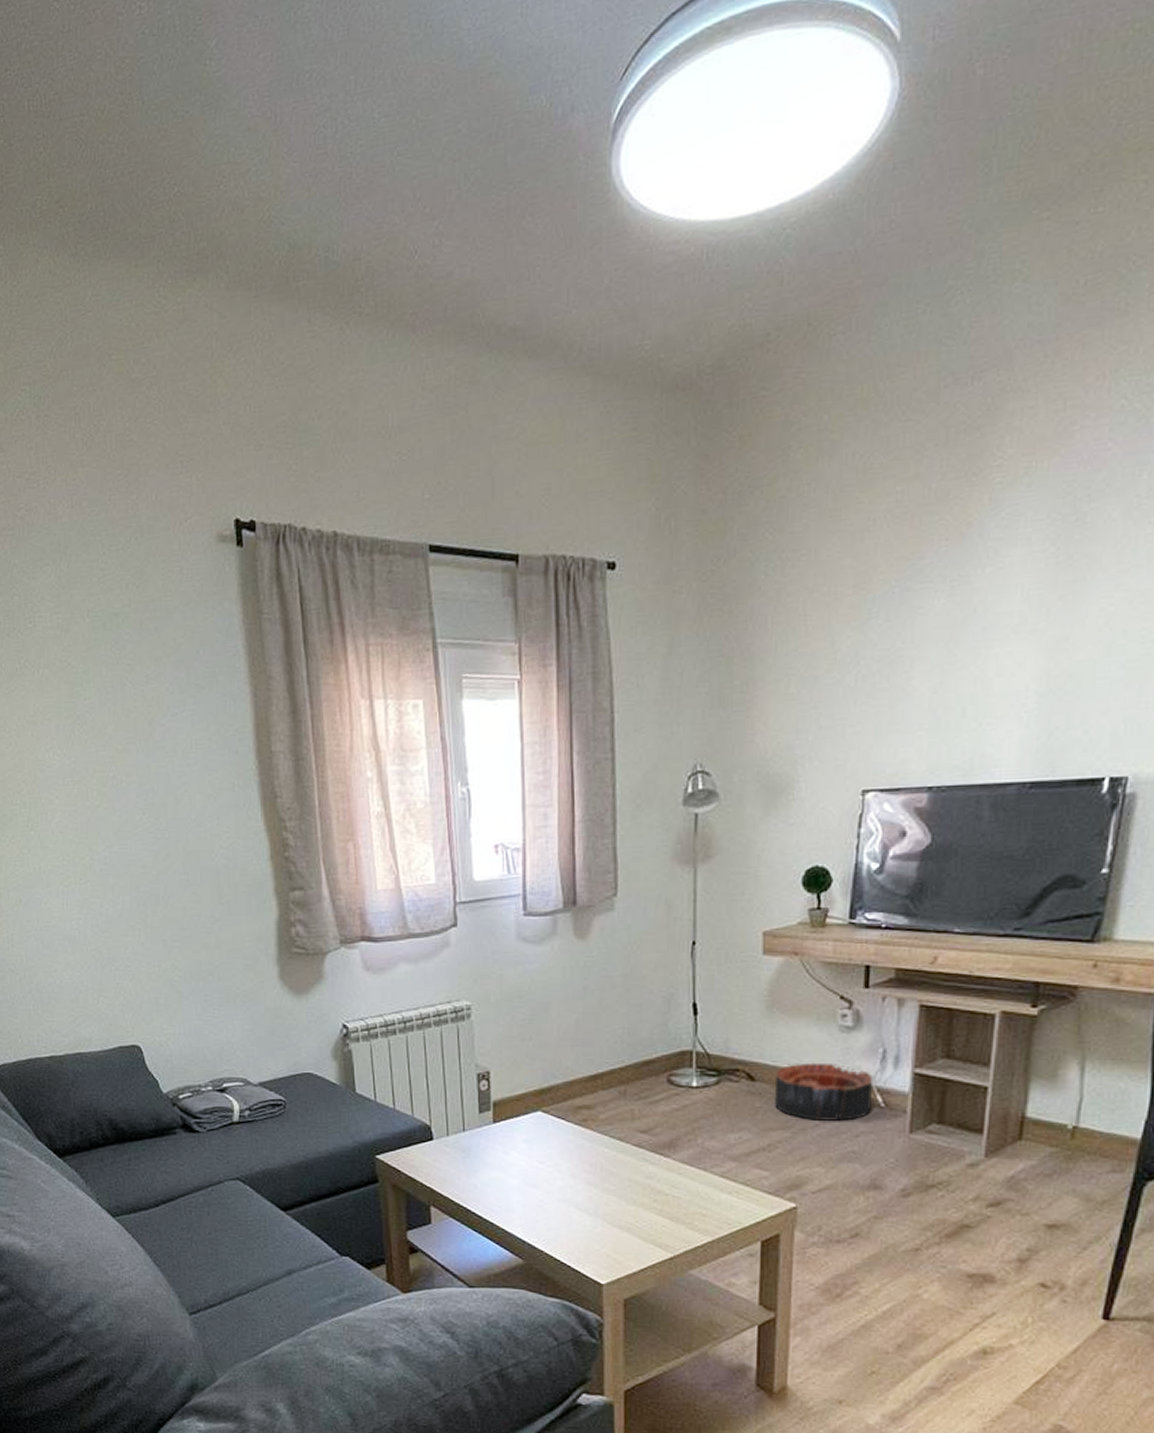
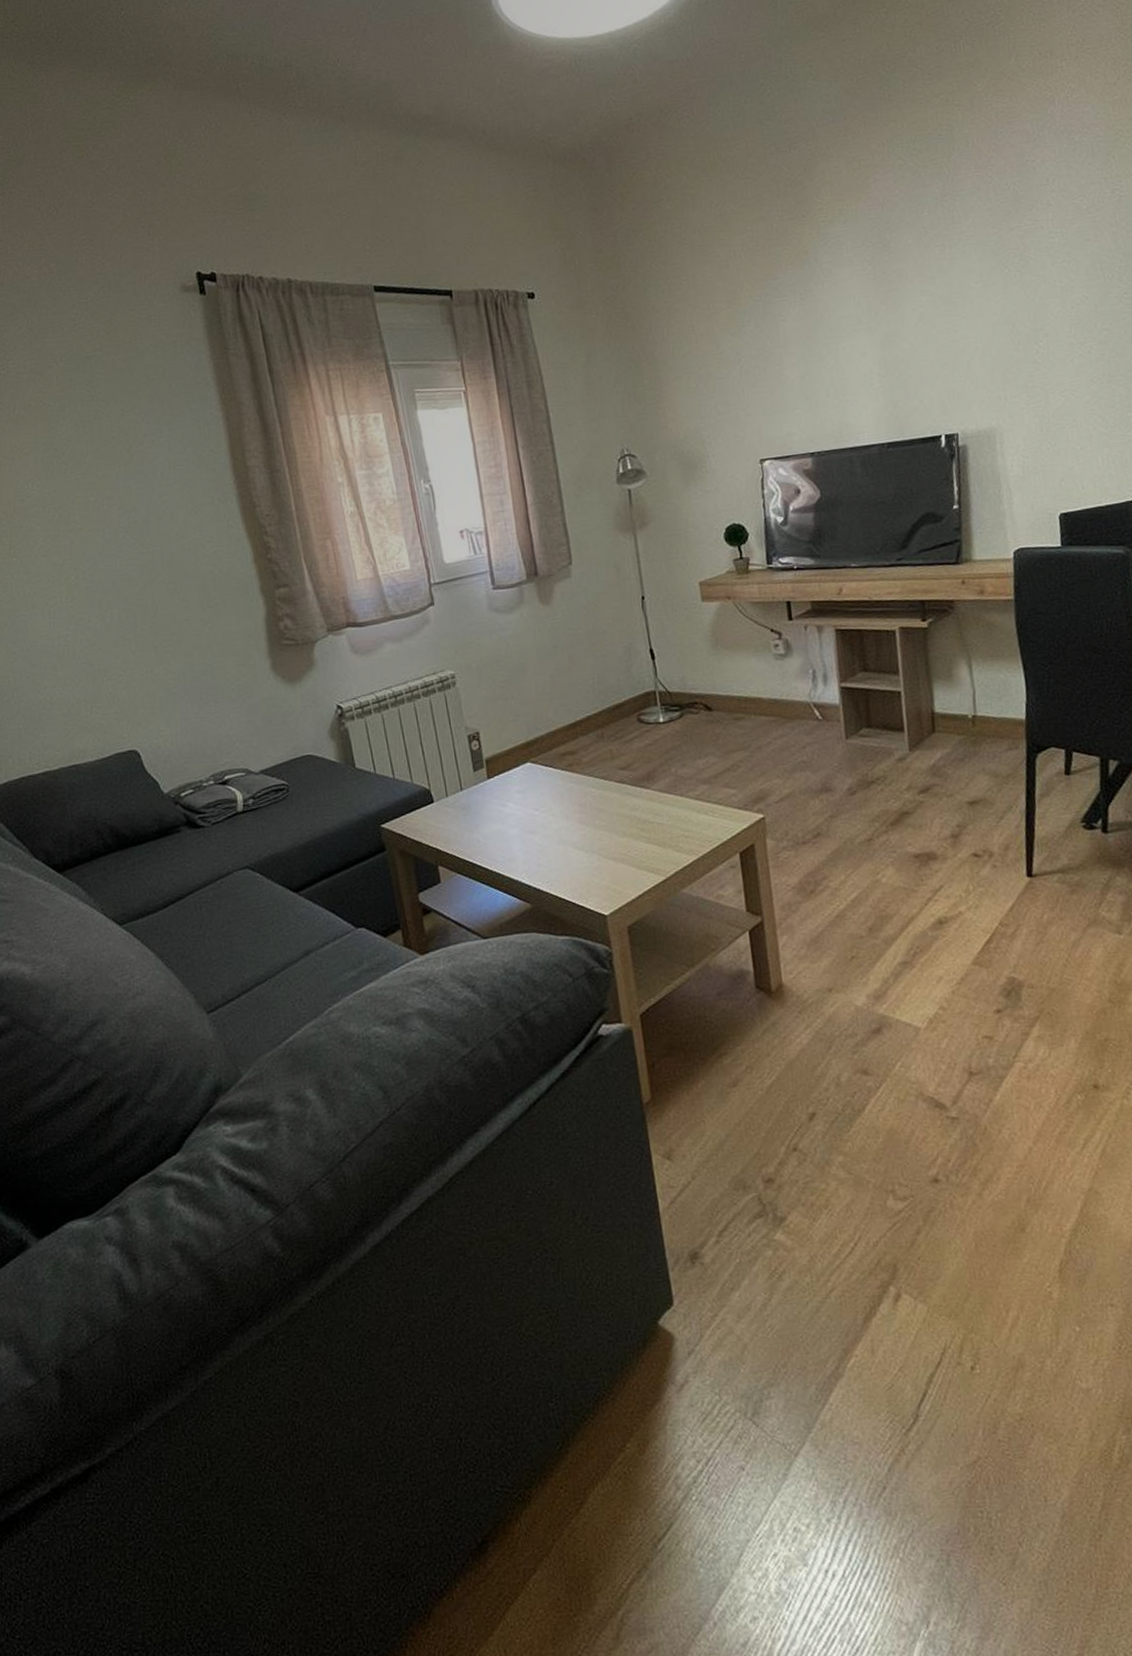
basket: present [774,1062,874,1122] -> none [728,687,812,739]

